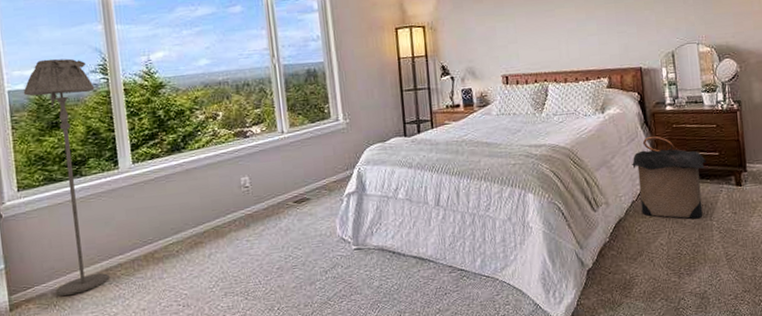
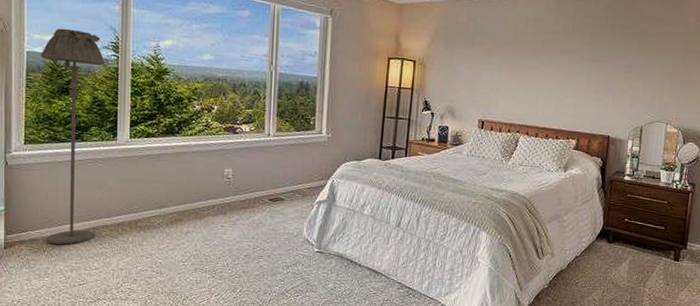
laundry hamper: present [631,136,707,219] -> none [581,200,652,282]

